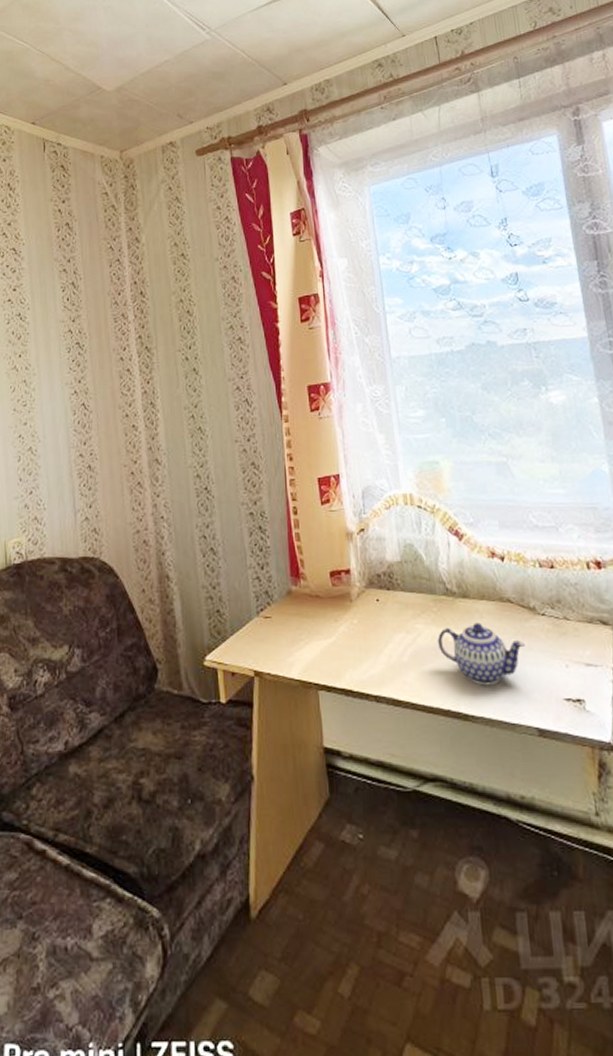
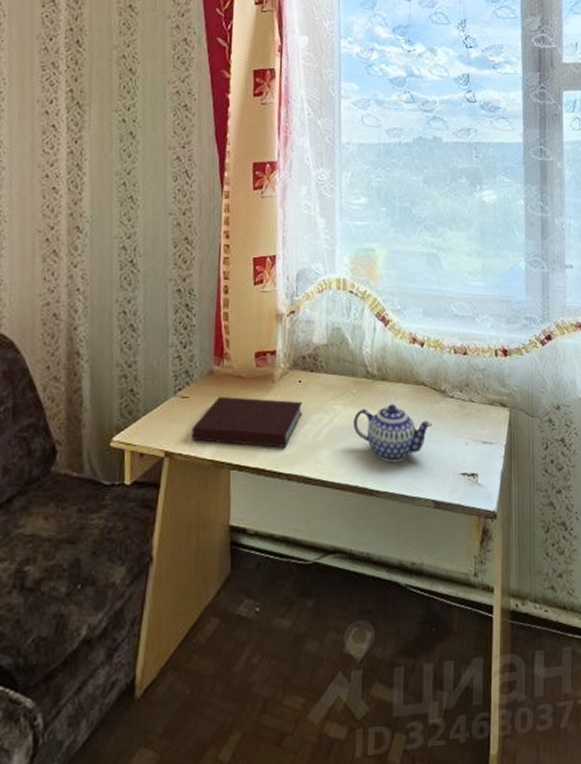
notebook: none [276,616,384,668] -> present [191,396,303,448]

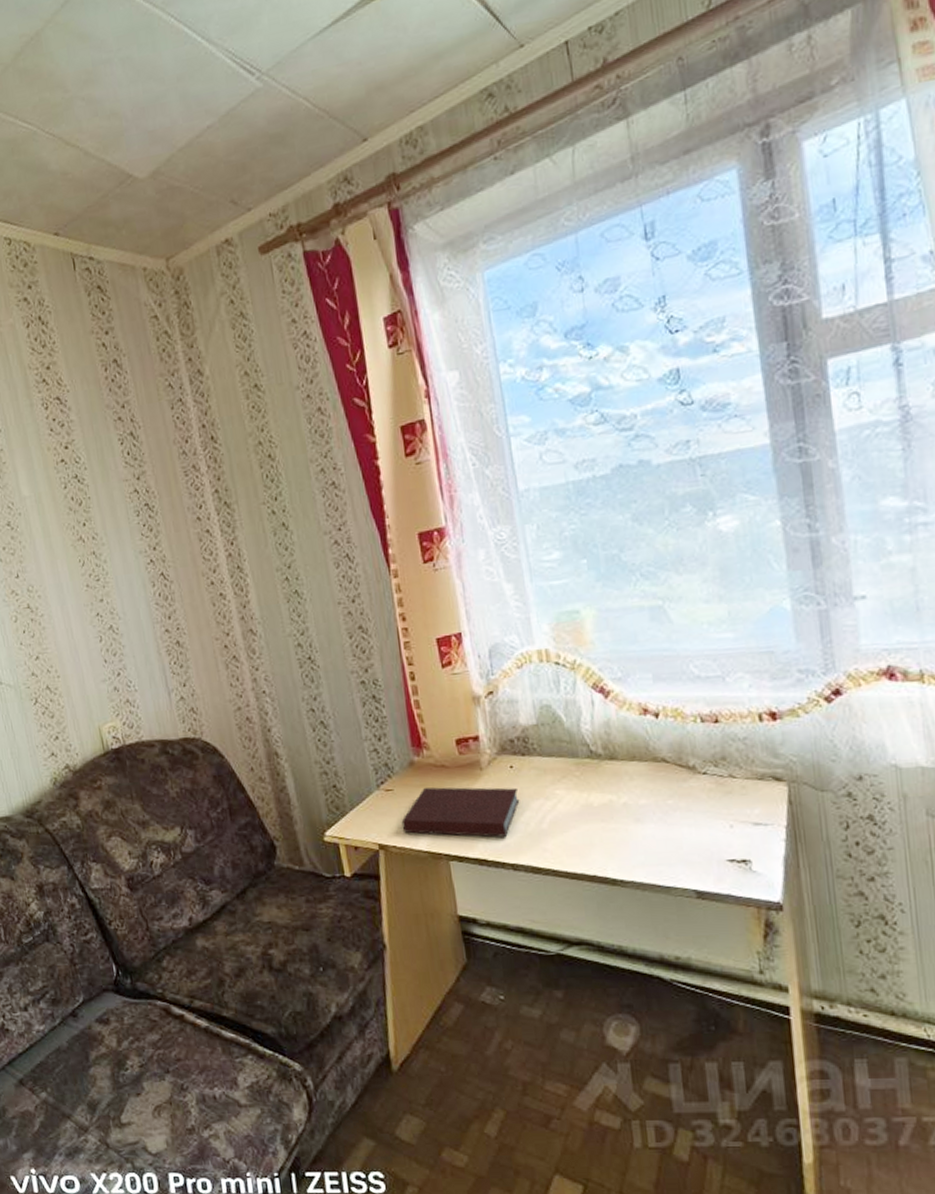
teapot: present [353,404,432,463] -> none [581,785,682,850]

